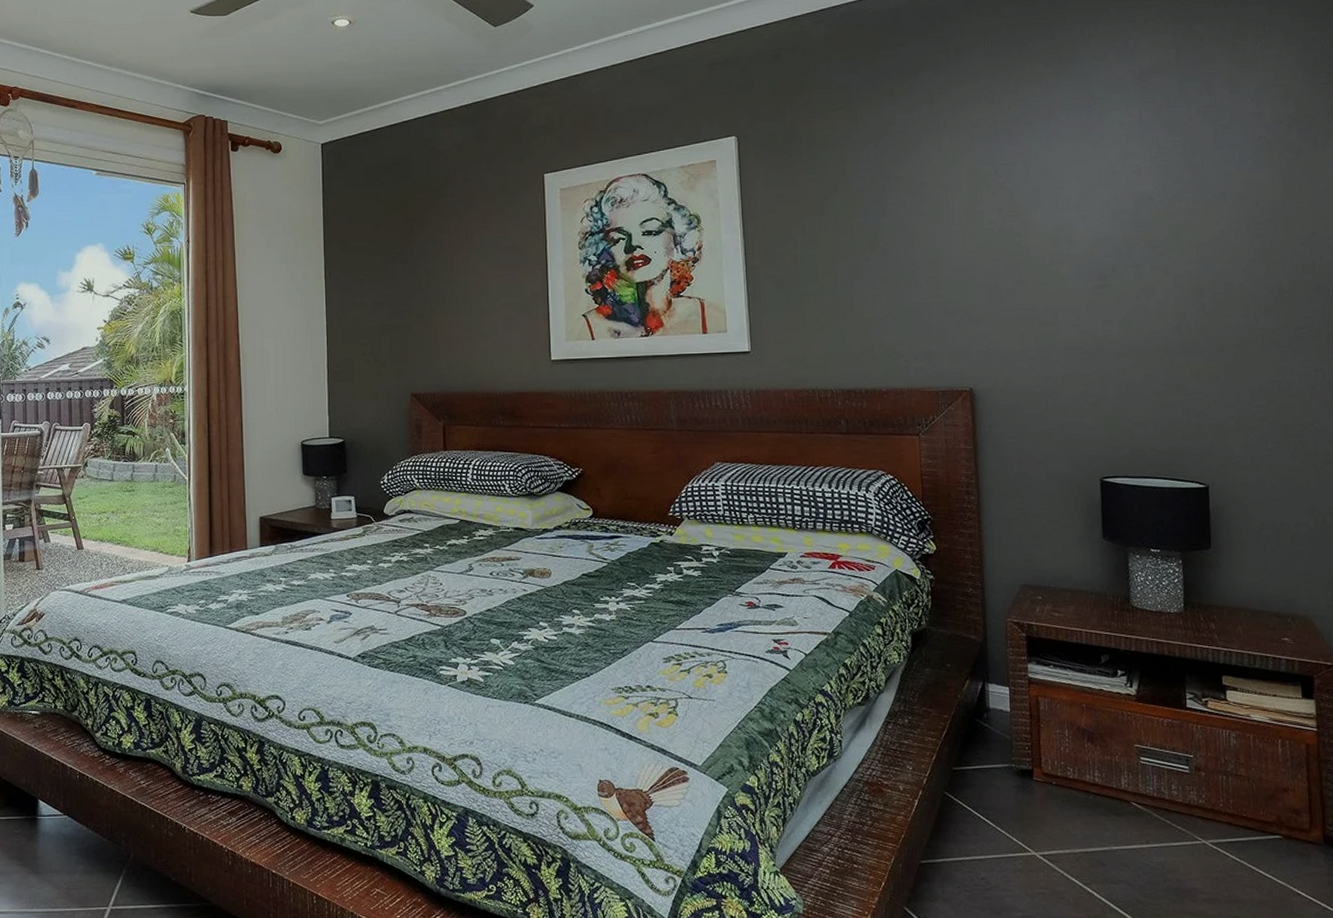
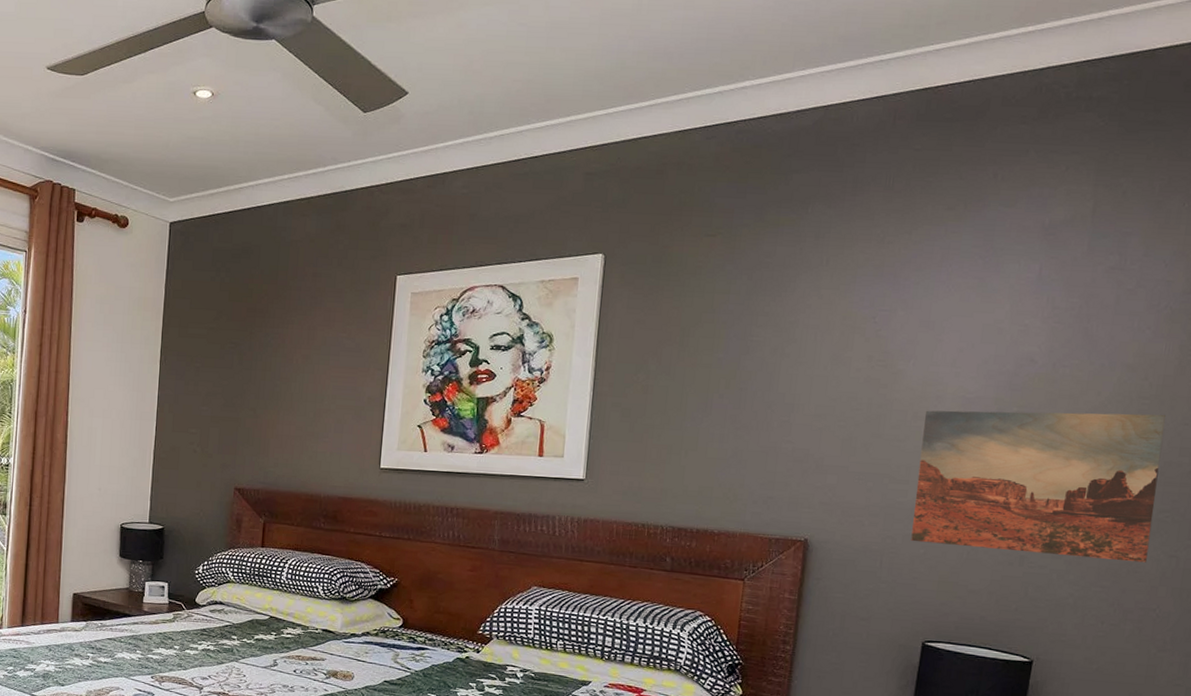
wall art: none [1060,236,1294,381] -> present [911,410,1166,563]

